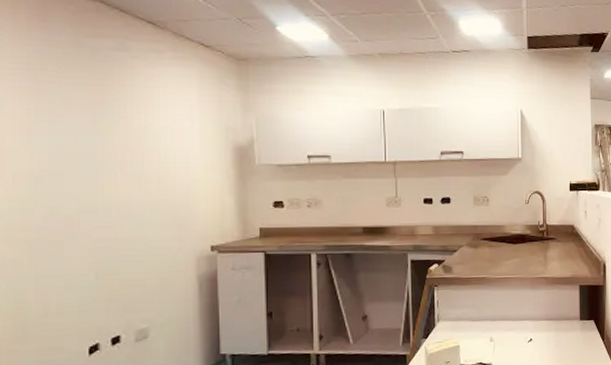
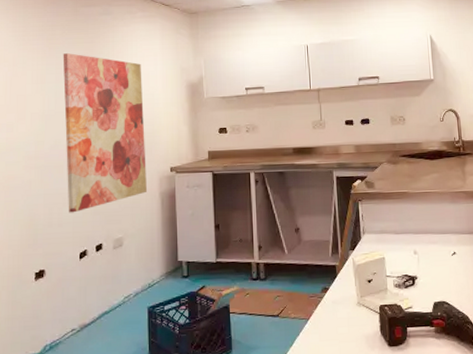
wall art: none [59,96,180,299] -> present [62,53,147,213]

